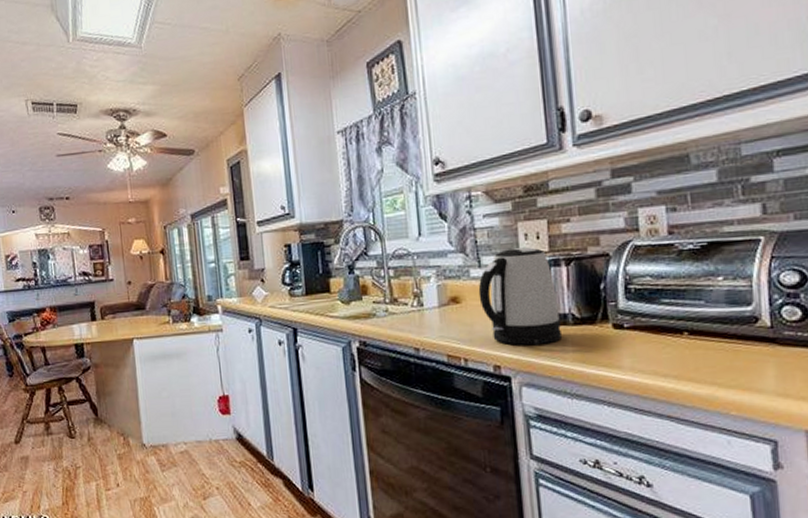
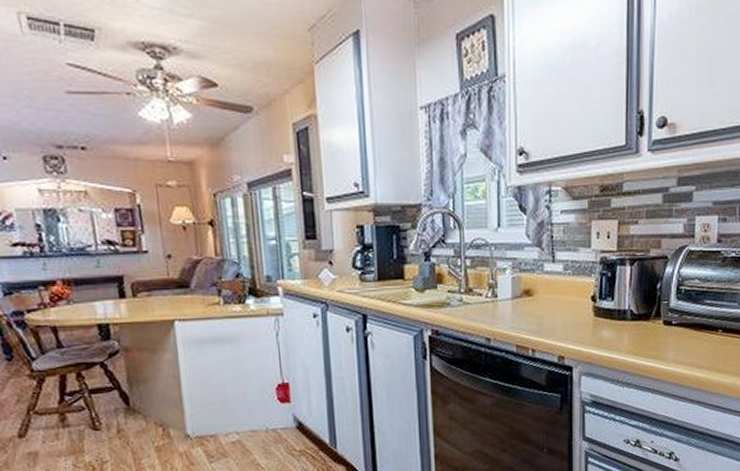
kettle: present [478,246,562,346] -> none [550,244,620,338]

